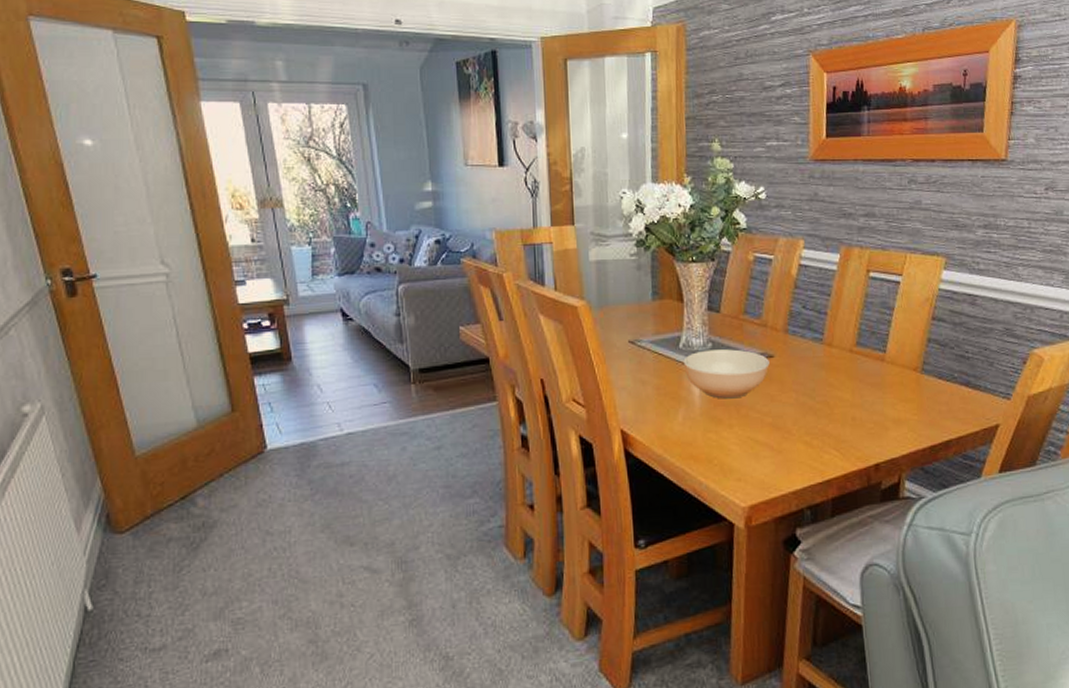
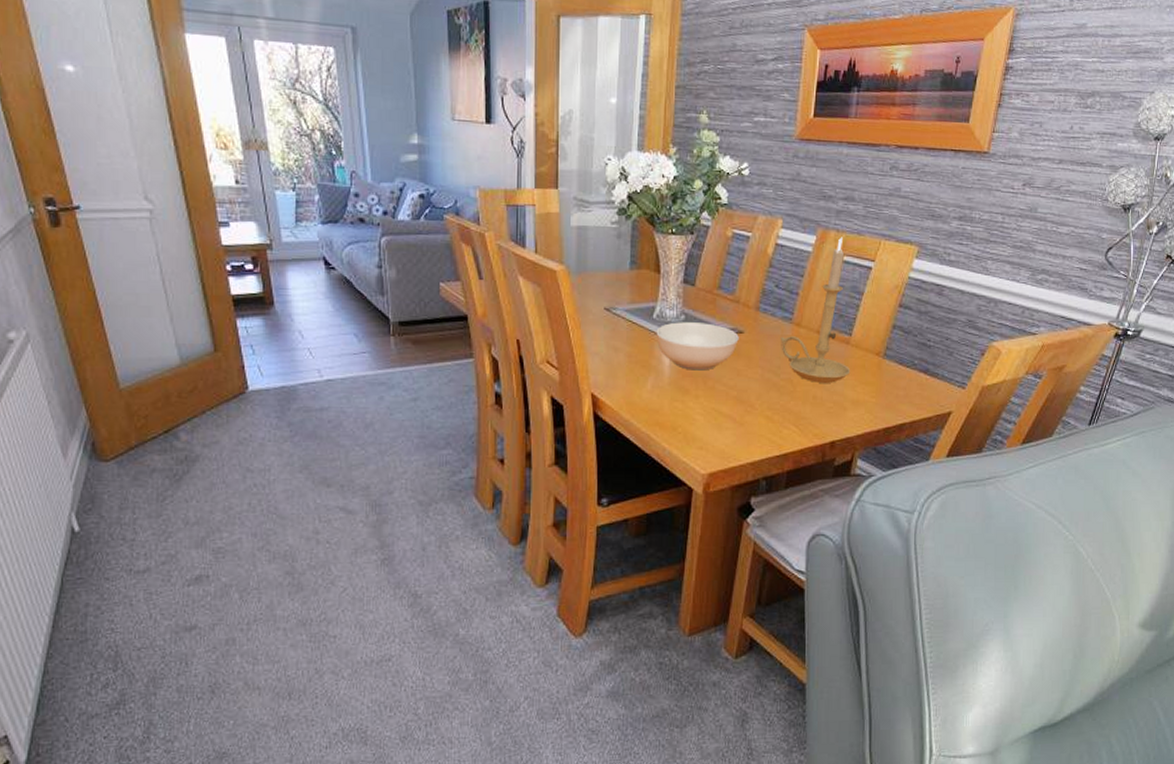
candle holder: none [813,253,889,403] -> present [781,237,851,383]

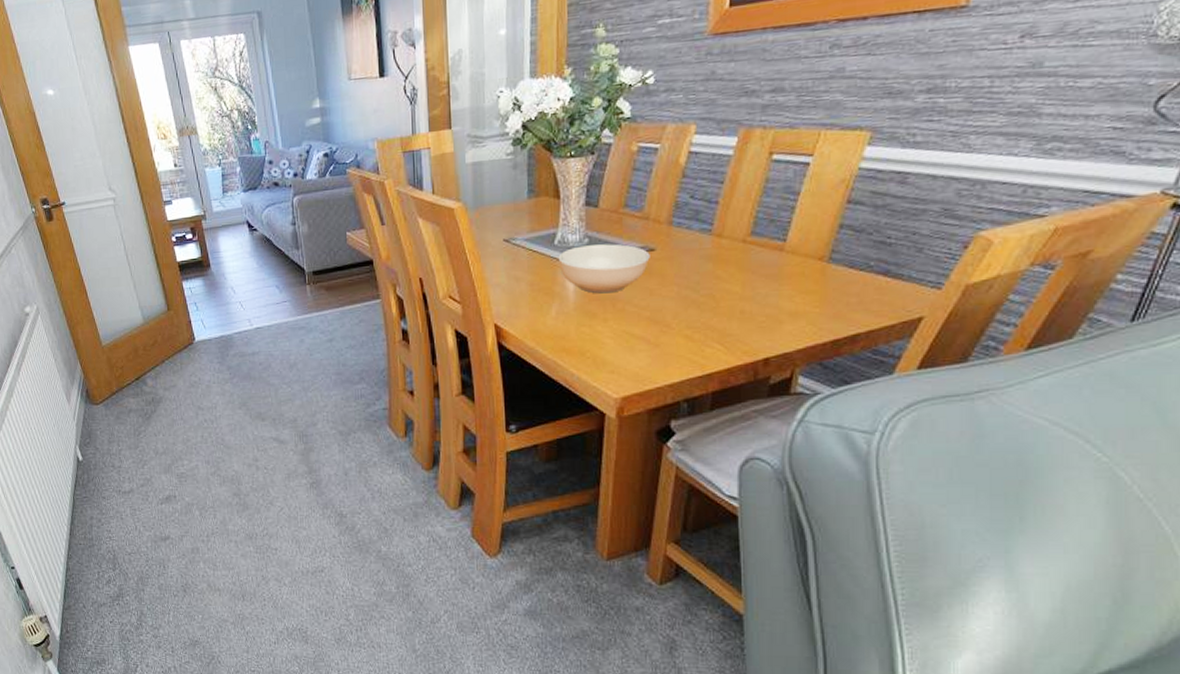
candle holder: present [781,237,851,383] -> none [699,134,787,296]

